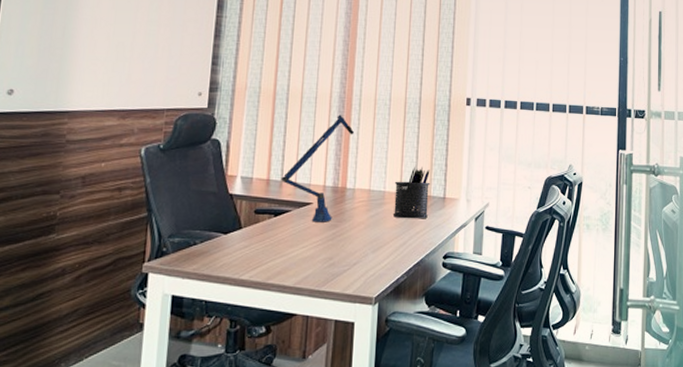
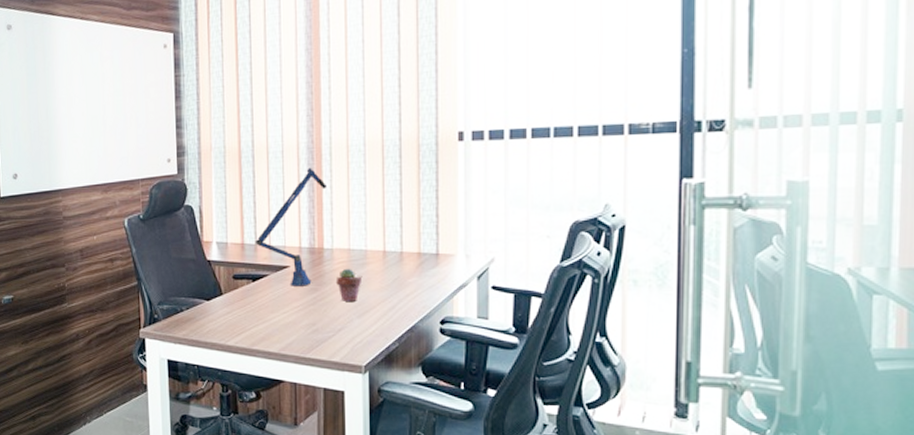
potted succulent: none [356,207,378,237] -> present [337,268,361,301]
pen holder: present [393,167,431,219] -> none [376,219,419,280]

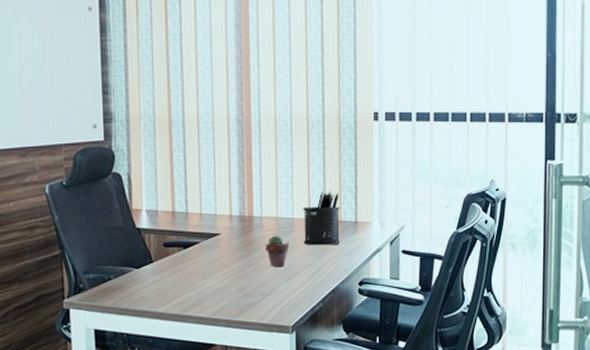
desk lamp: present [256,167,326,286] -> none [187,139,256,253]
pen holder: none [376,219,419,280] -> present [302,190,341,246]

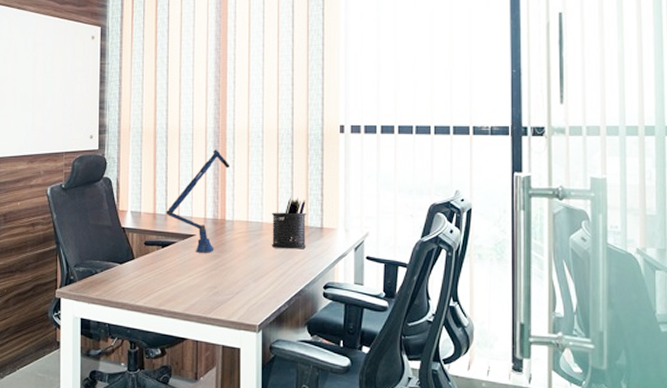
desk lamp: none [187,139,256,253] -> present [166,149,229,253]
potted succulent: present [266,235,289,266] -> none [236,238,257,267]

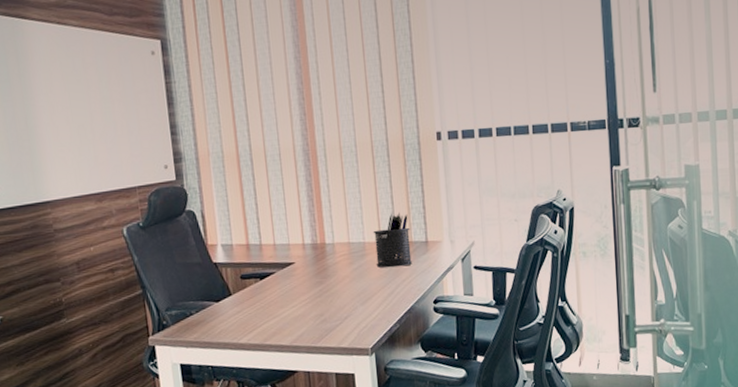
desk lamp: present [166,149,229,253] -> none [260,169,324,281]

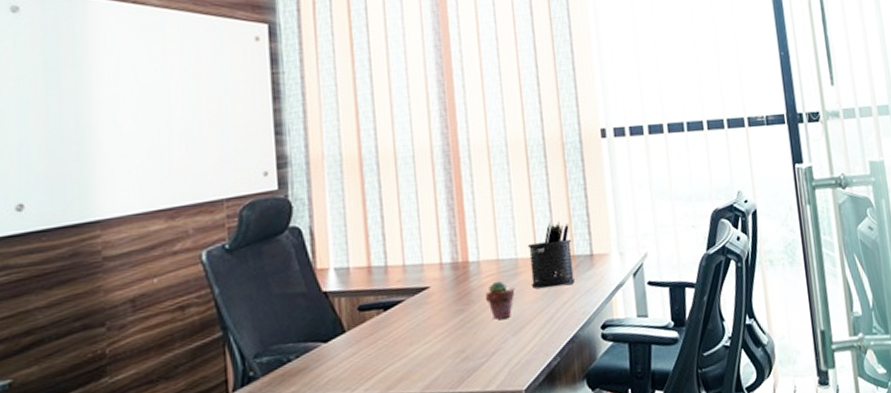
potted succulent: none [340,260,362,291] -> present [486,280,514,319]

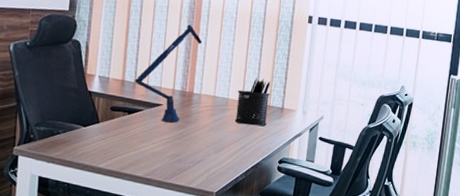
desk lamp: none [386,173,467,310] -> present [135,24,202,123]
potted succulent: present [486,280,514,319] -> none [201,111,221,139]

